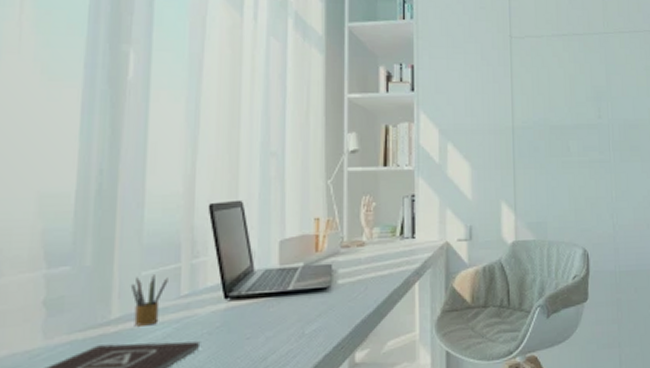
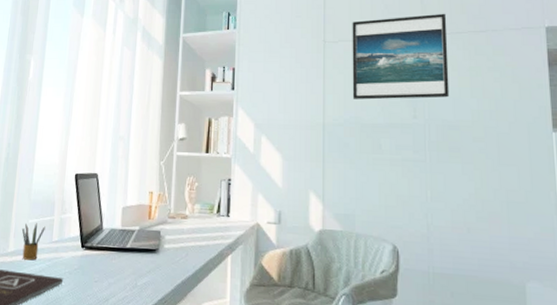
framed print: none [538,11,630,100] -> present [352,13,450,100]

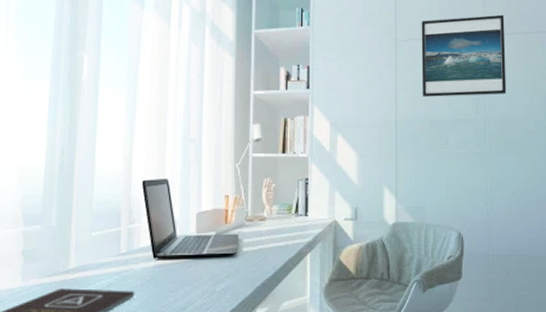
pencil box: present [21,223,45,260] -> none [83,236,111,276]

